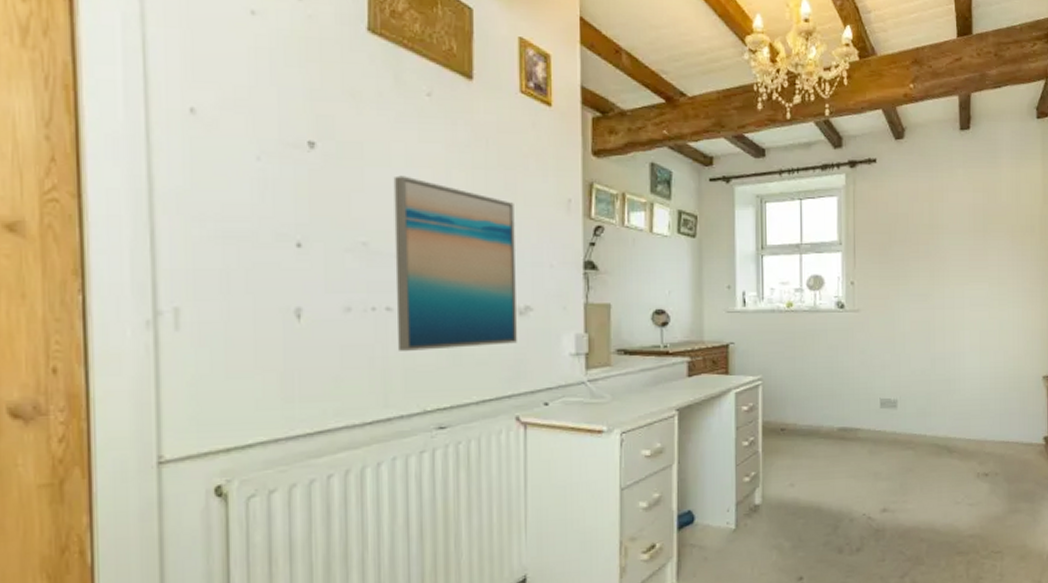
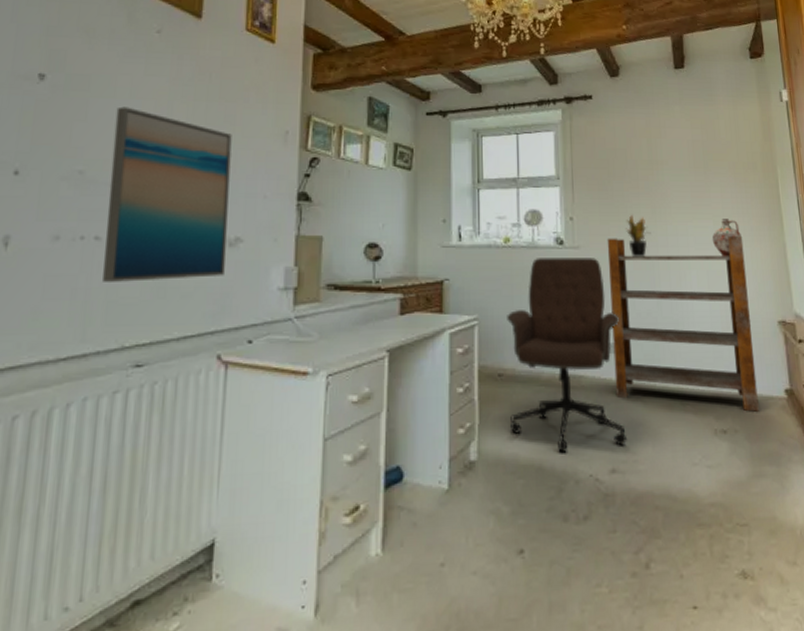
office chair: none [789,320,898,496] -> present [507,258,628,453]
shelving unit: none [886,298,1019,457] -> present [607,237,759,412]
potted plant: none [905,278,929,319] -> present [626,214,651,258]
ceramic jug: none [986,281,1015,318] -> present [712,219,742,257]

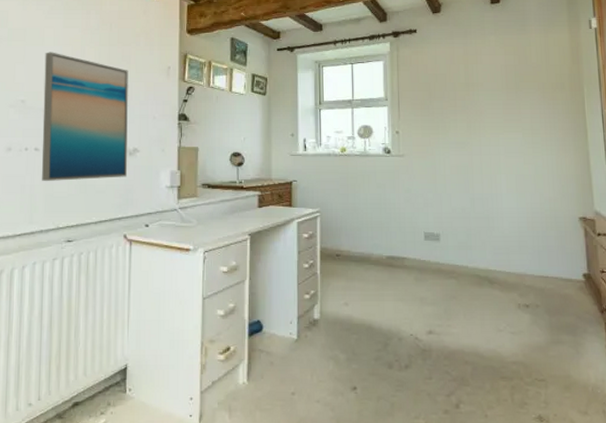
office chair: present [507,258,628,453] -> none [343,164,443,316]
shelving unit: present [607,237,759,412] -> none [427,146,559,291]
potted plant: present [626,214,651,258] -> none [444,128,466,164]
ceramic jug: present [712,219,742,257] -> none [521,131,548,164]

